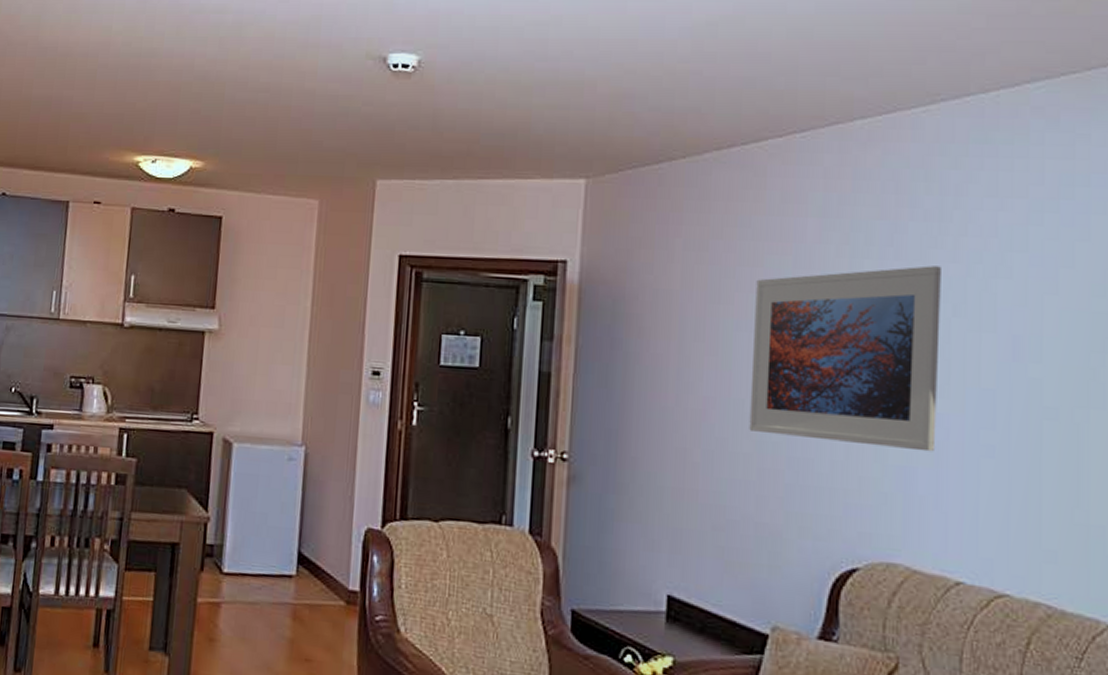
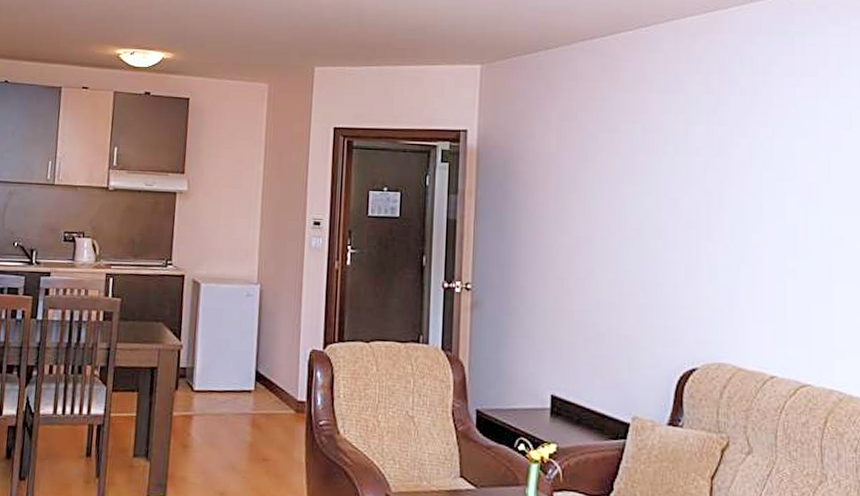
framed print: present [749,265,941,452] -> none [611,130,754,275]

